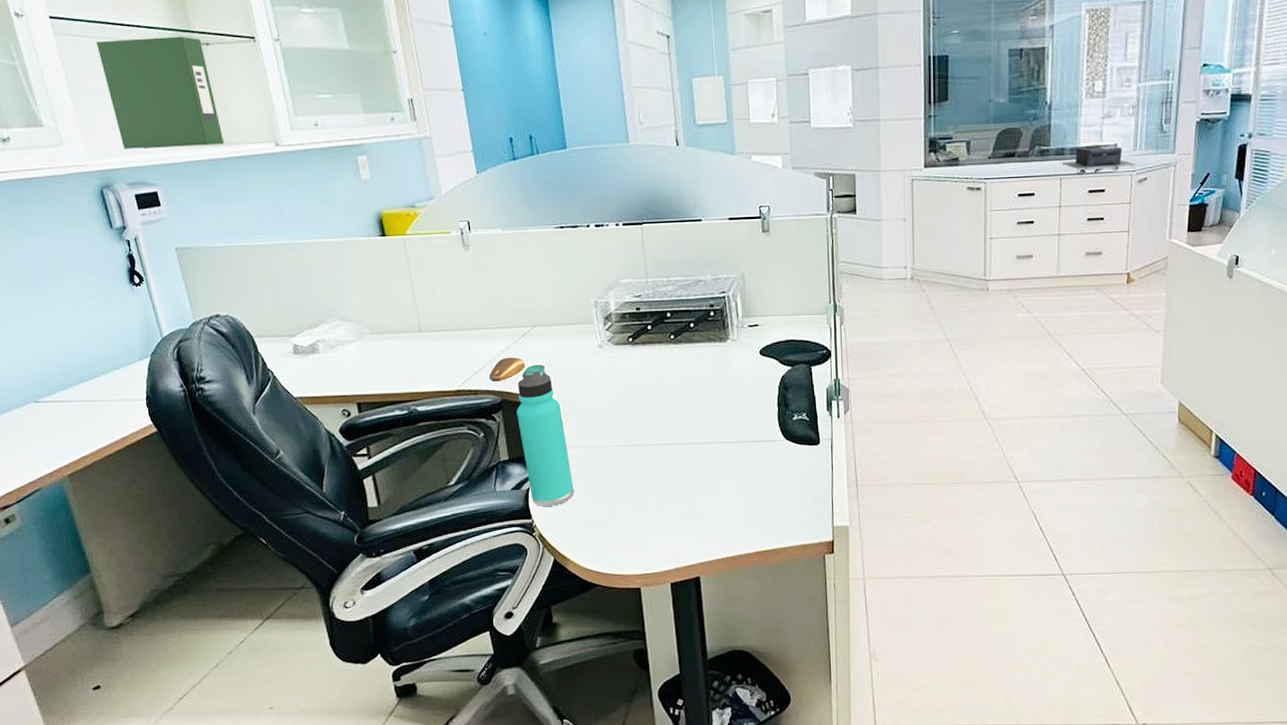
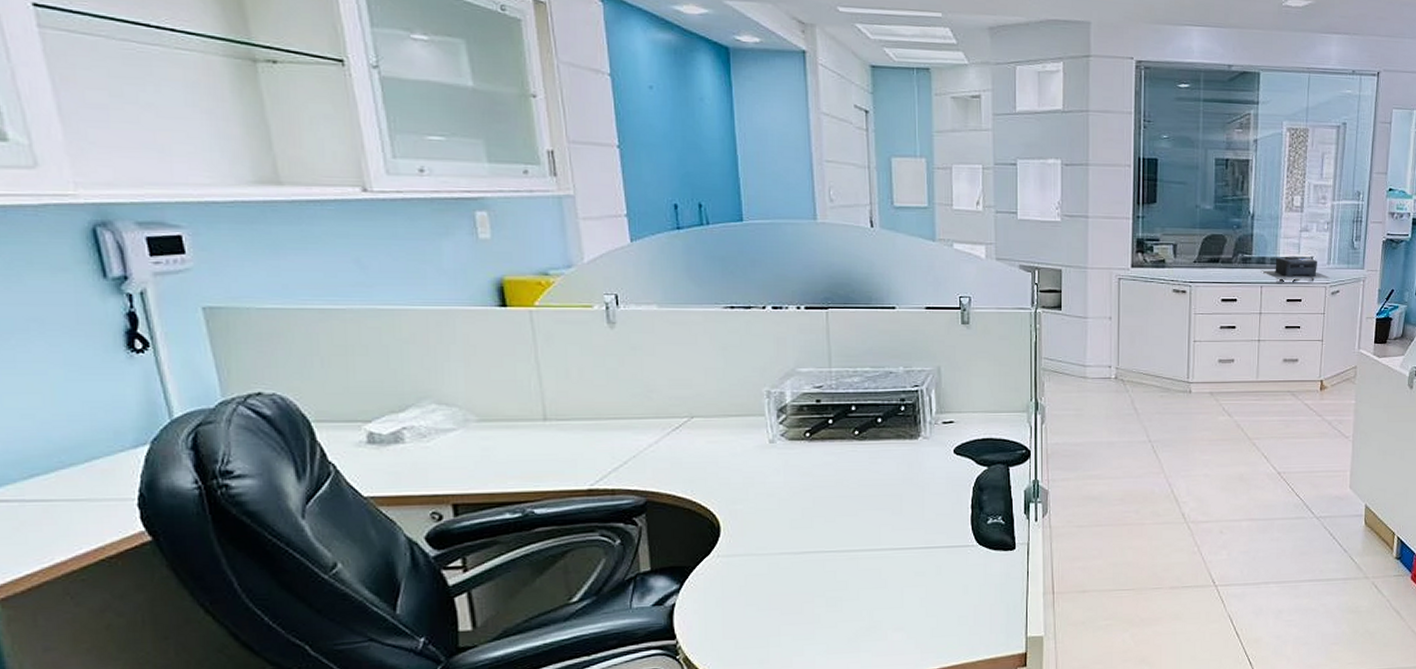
binder: present [95,36,225,149] -> none [103,42,289,184]
computer mouse: present [489,356,526,381] -> none [632,451,679,479]
thermos bottle: present [516,364,574,506] -> none [664,460,731,625]

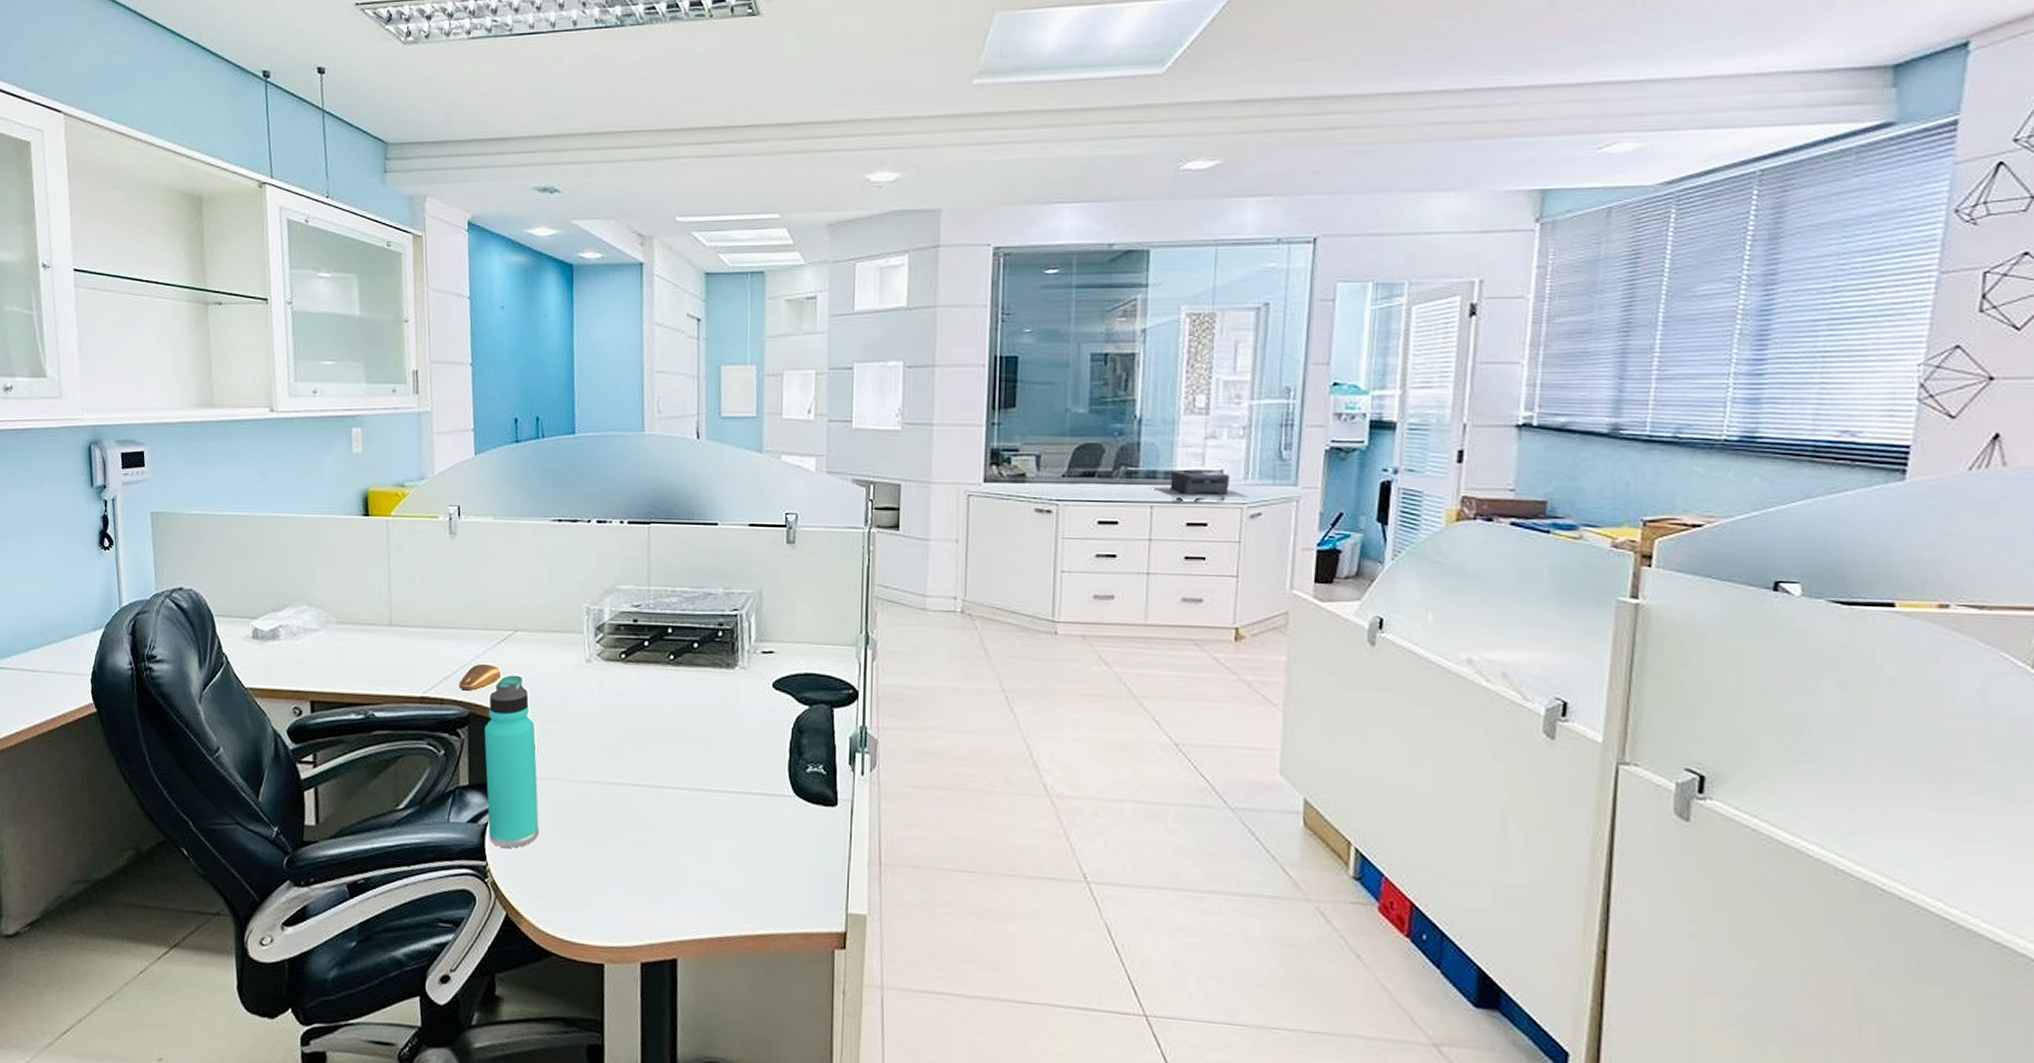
computer mouse: none [632,451,679,479] -> present [459,663,502,691]
thermos bottle: none [664,460,731,625] -> present [484,675,539,848]

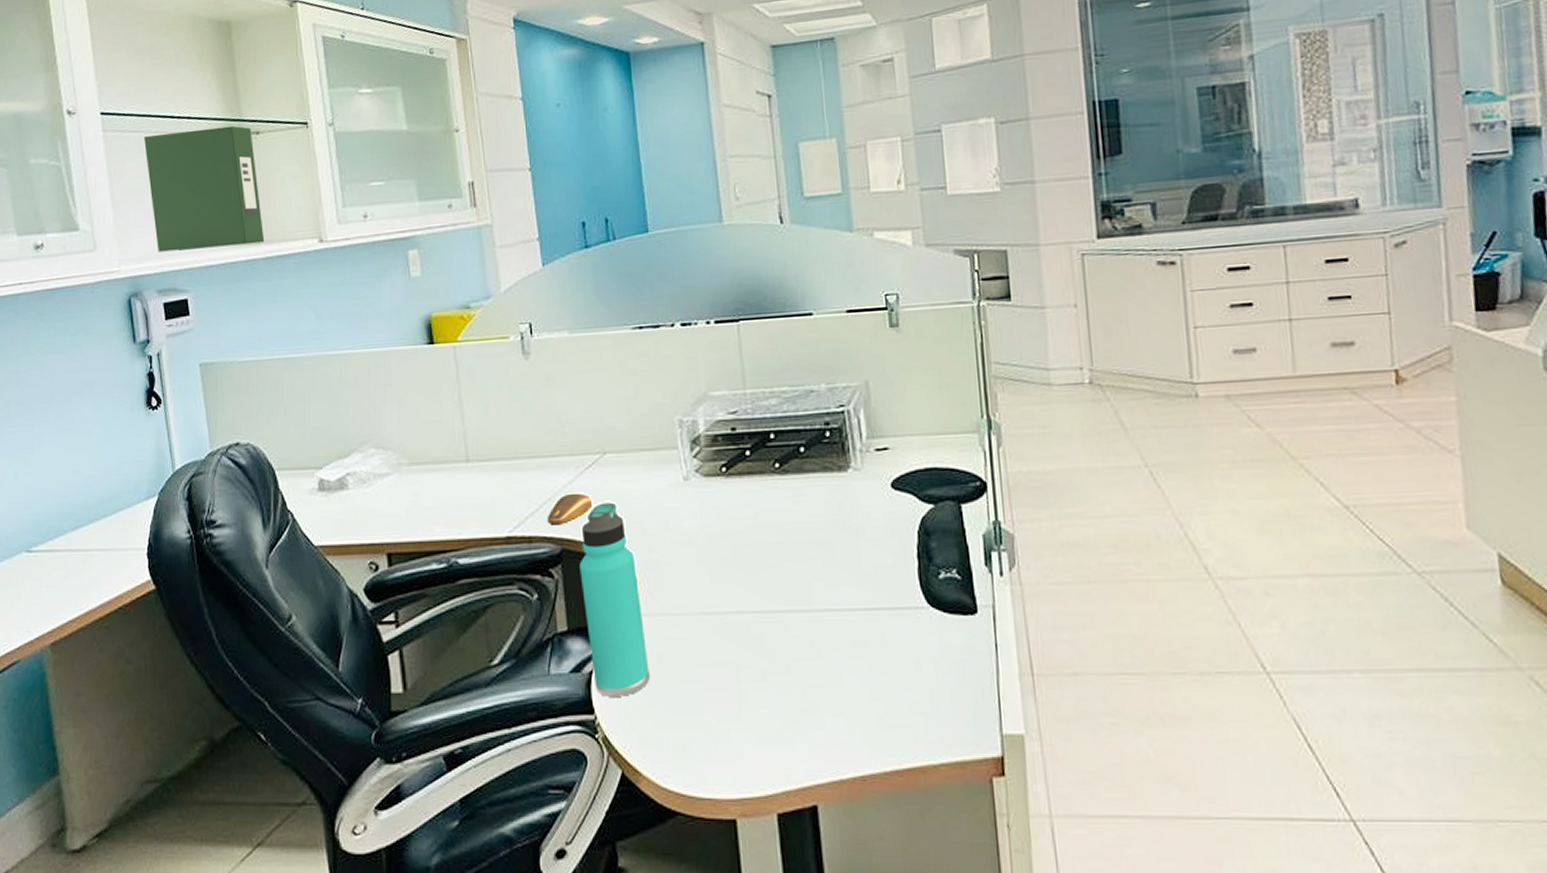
binder: none [112,294,220,407] -> present [143,125,265,252]
printer: present [1152,469,1247,503] -> none [1282,198,1388,239]

